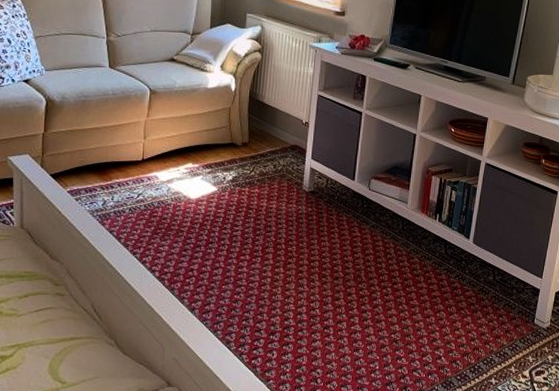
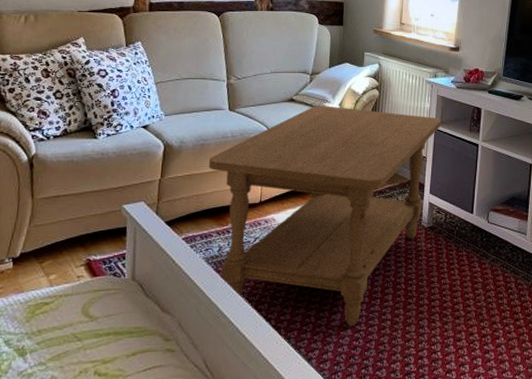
coffee table: none [90,66,324,281] -> present [208,106,441,326]

